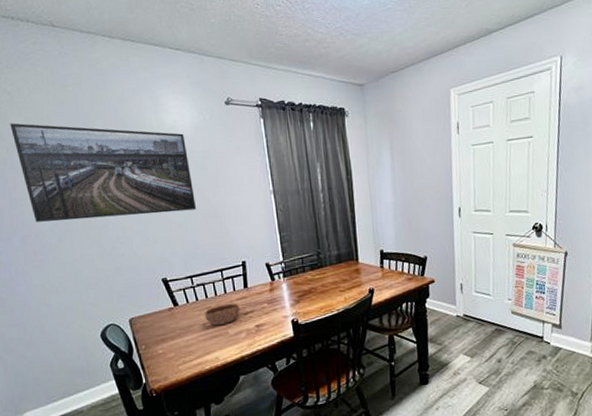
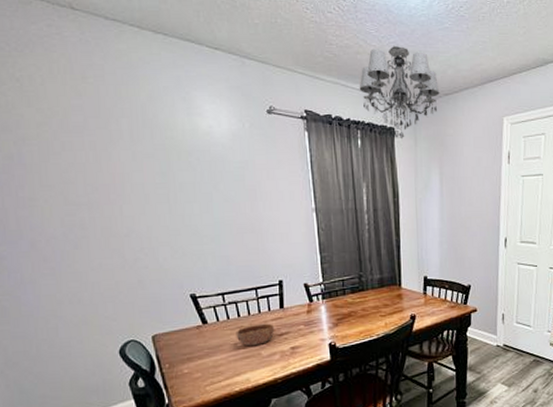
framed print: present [10,123,196,222] -> none [18,113,231,227]
chandelier: none [309,29,387,119] -> present [359,45,440,140]

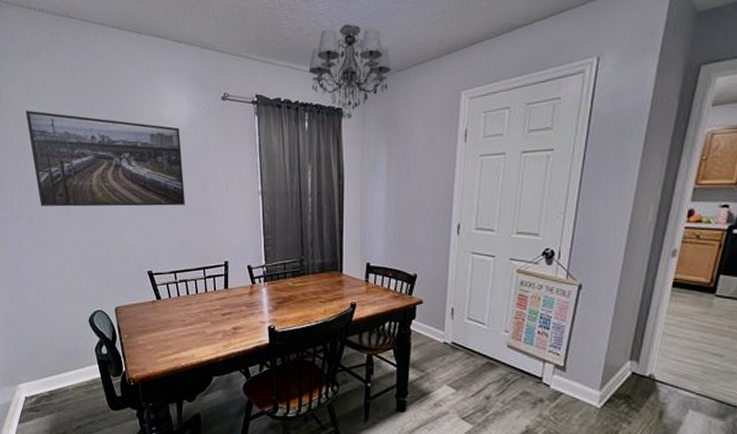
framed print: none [18,113,231,227] -> present [25,110,185,207]
bowl: present [236,323,275,346] -> none [184,302,219,324]

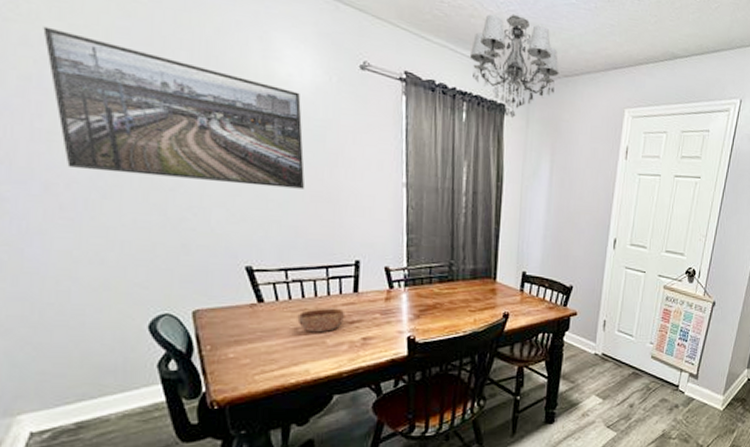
bowl: none [184,302,219,324] -> present [297,307,346,333]

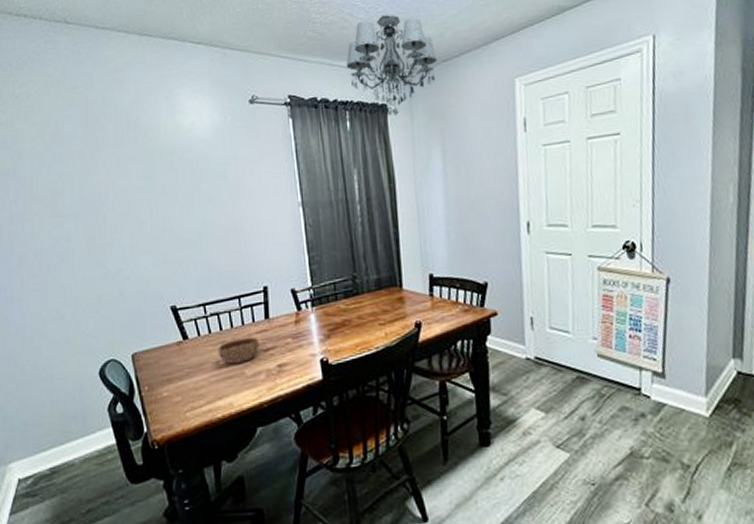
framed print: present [43,26,305,189] -> none [15,129,212,240]

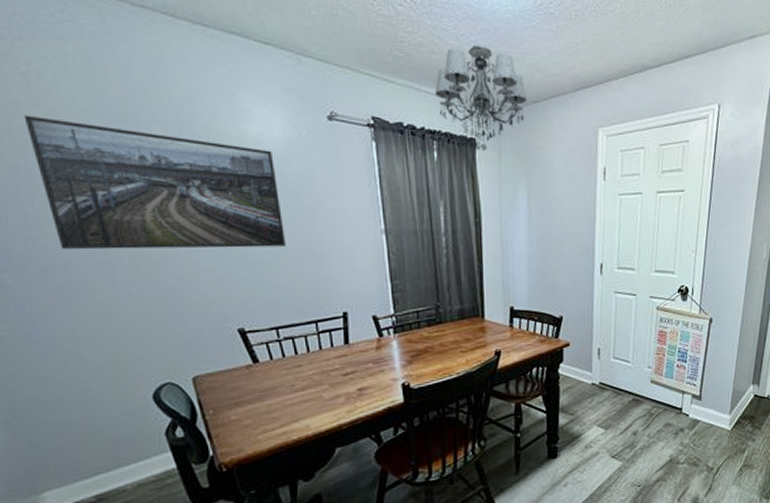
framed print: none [15,129,212,240] -> present [24,115,285,250]
bowl: present [217,337,260,365] -> none [292,361,339,388]

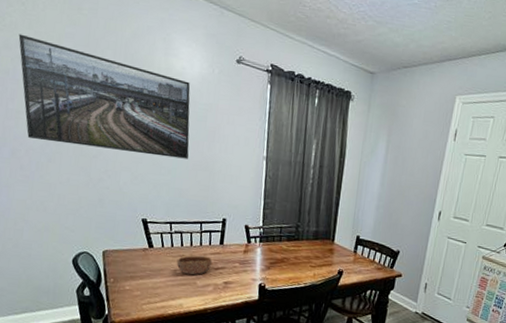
bowl: none [292,361,339,388] -> present [176,255,213,275]
chandelier: present [434,44,527,152] -> none [324,14,399,104]

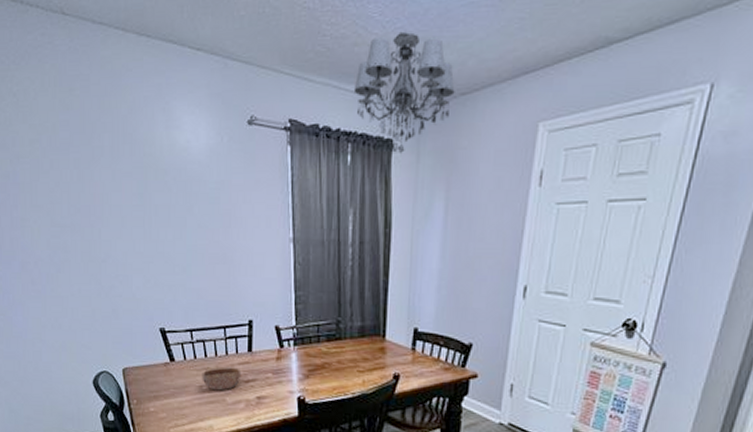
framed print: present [18,34,191,159] -> none [14,130,203,252]
chandelier: none [324,14,399,104] -> present [353,31,455,154]

